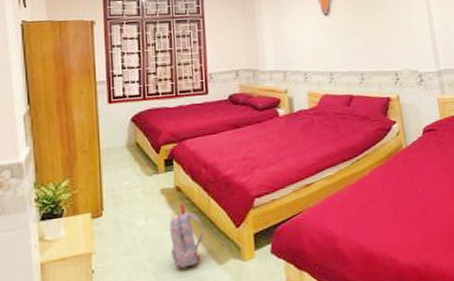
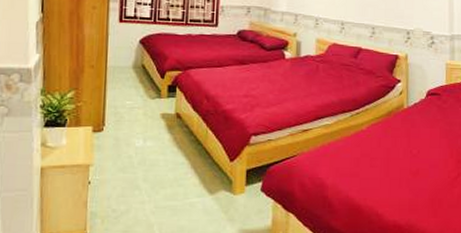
backpack: present [169,203,204,269] -> none [165,130,198,192]

